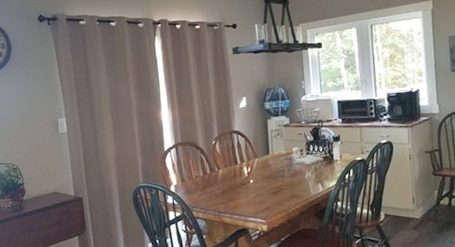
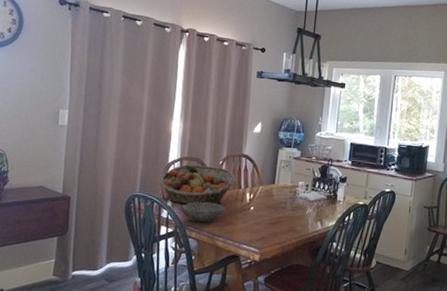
fruit basket: none [159,147,231,189] -> present [159,164,235,205]
bowl: none [184,181,226,203] -> present [181,201,225,223]

